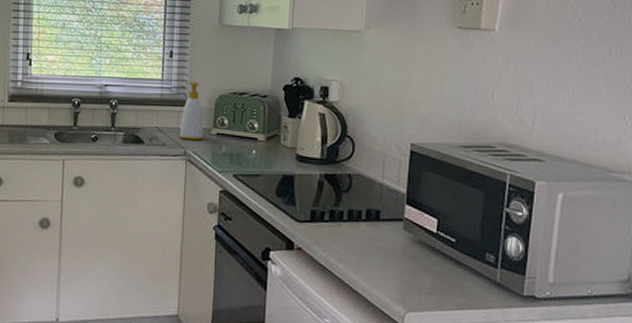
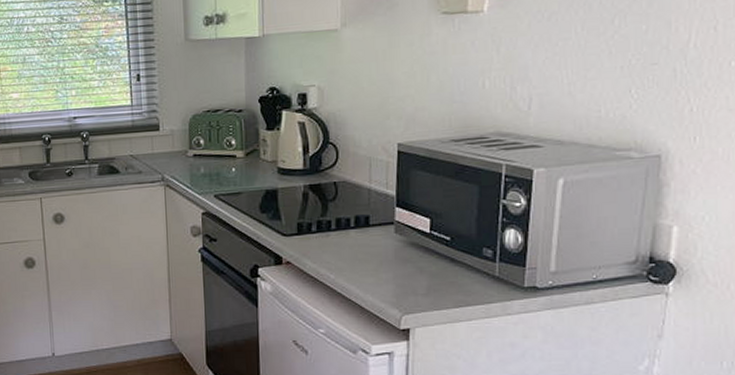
soap bottle: present [179,82,204,141] -> none [155,104,181,165]

